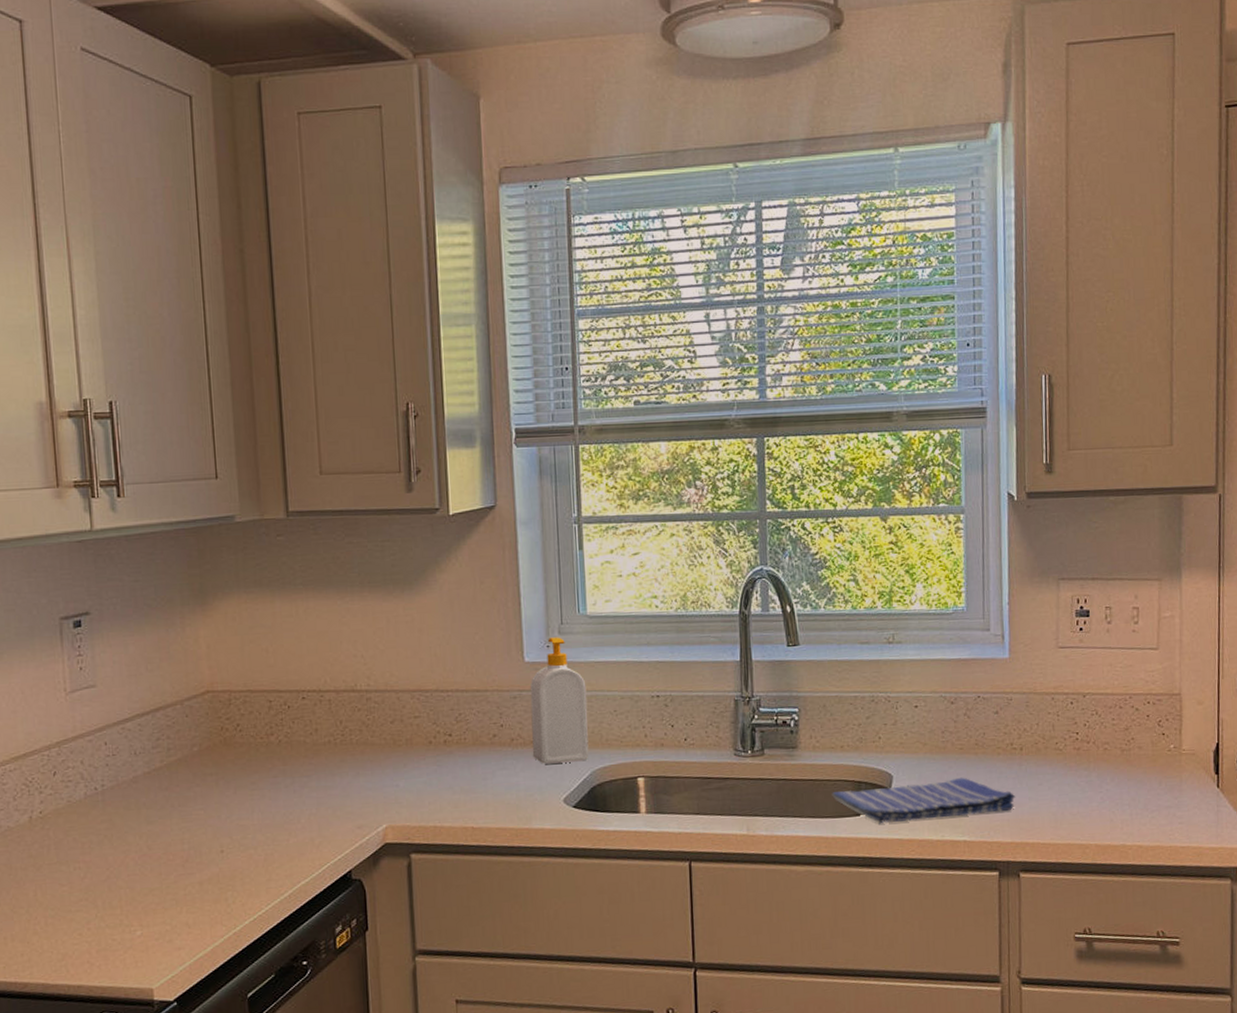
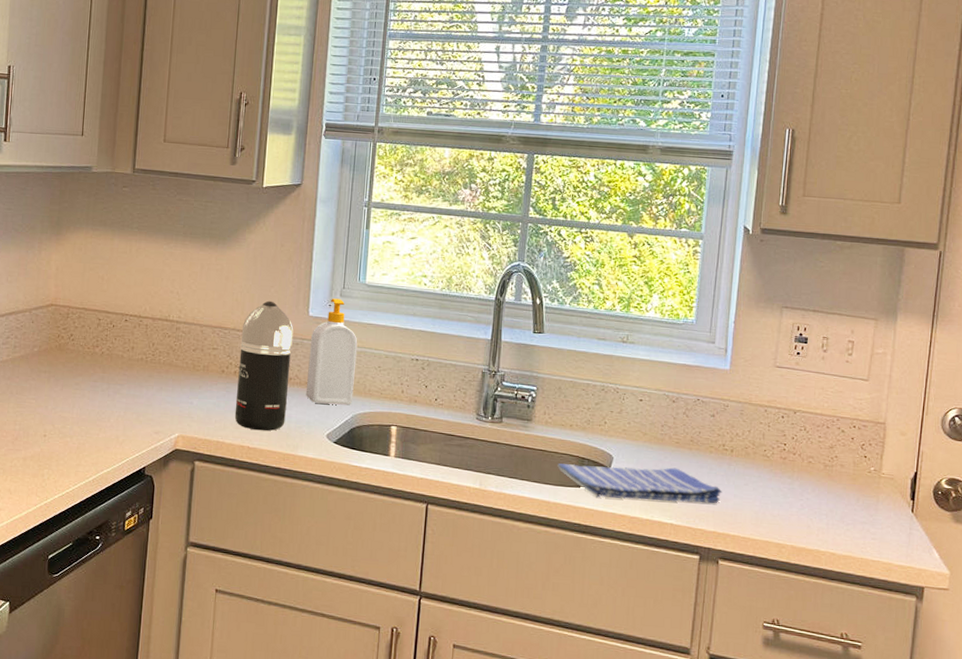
spray bottle: none [446,650,513,807] -> present [234,300,294,431]

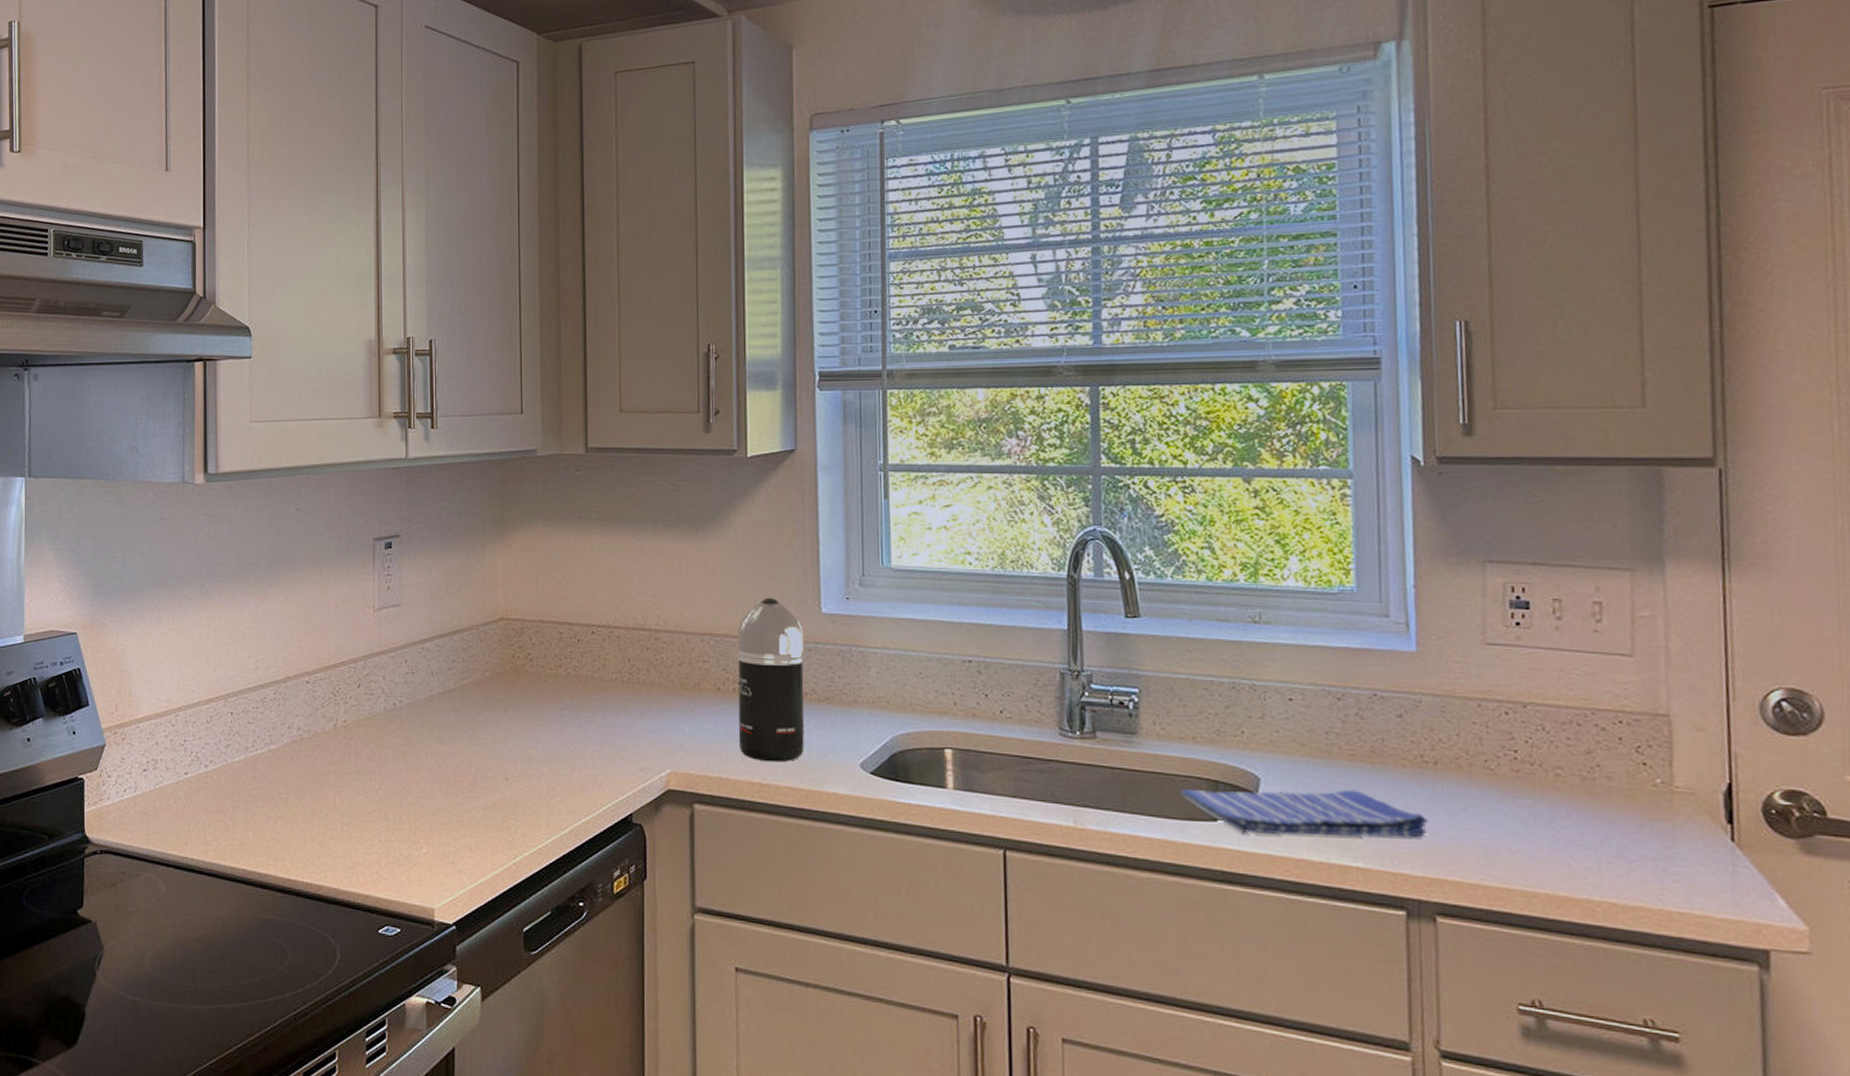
soap bottle: present [305,298,358,405] -> none [826,589,890,725]

